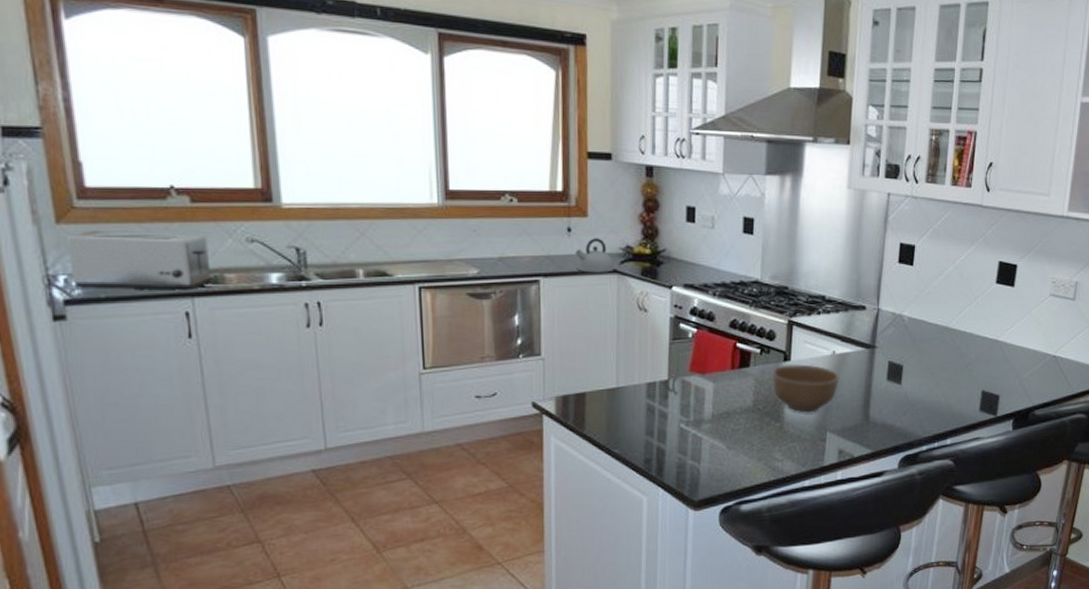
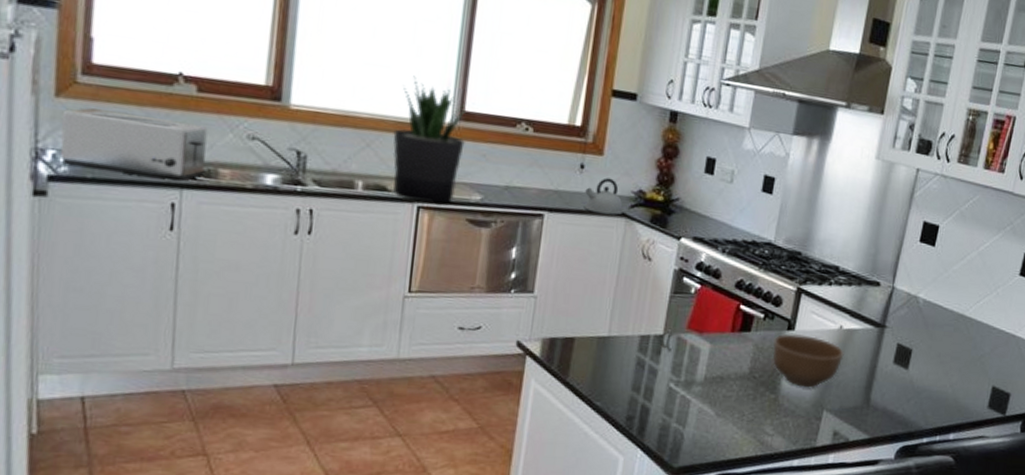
planter: none [384,161,454,283] -> present [393,75,467,204]

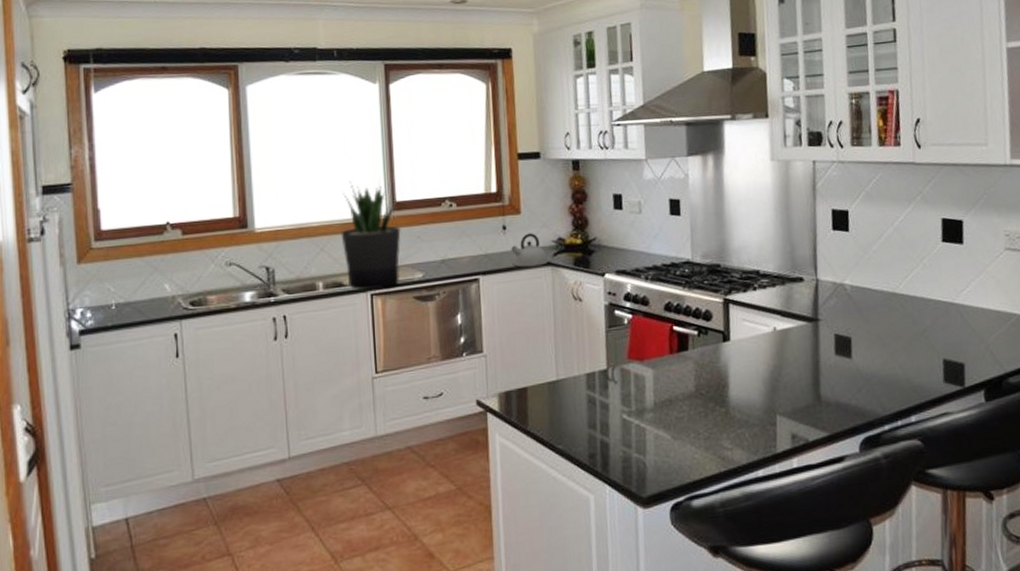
toaster: present [60,108,208,182] -> none [84,262,197,319]
bowl: present [772,334,844,388] -> none [712,343,784,396]

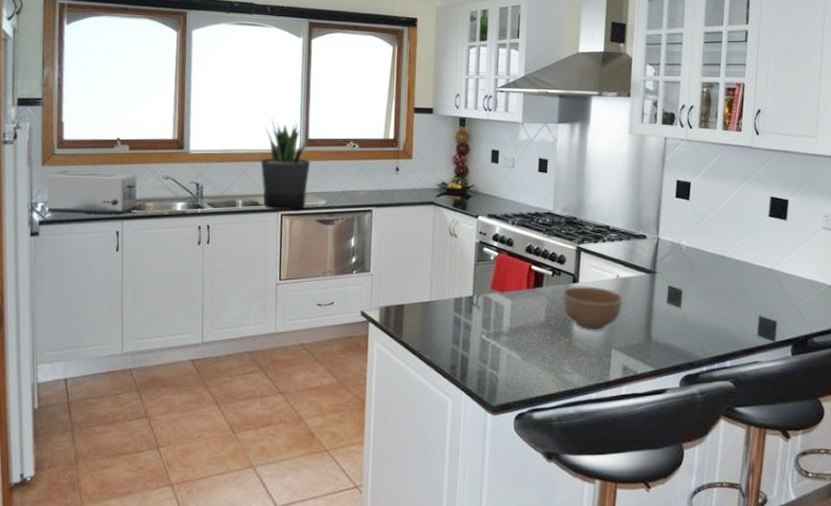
toaster: none [84,262,197,319] -> present [46,171,137,215]
kettle: present [511,233,549,268] -> none [401,176,432,204]
bowl: none [712,343,784,396] -> present [562,286,623,330]

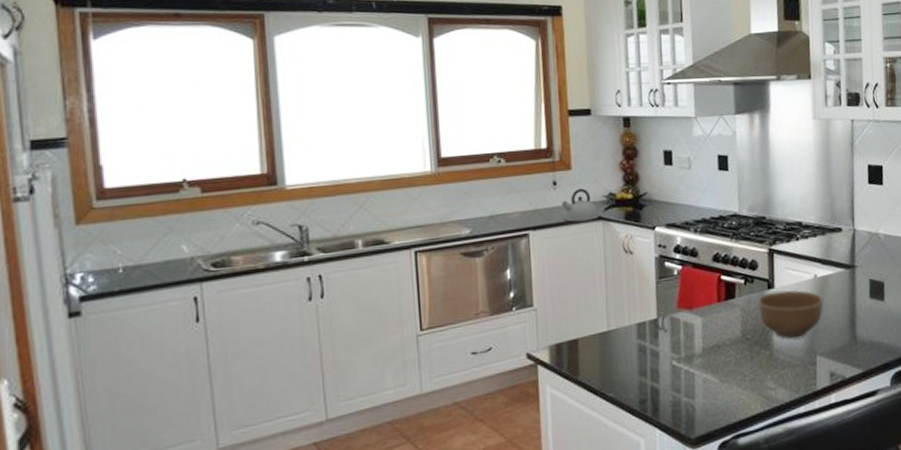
toaster: present [46,171,137,215] -> none [84,221,219,284]
planter: present [260,118,311,211] -> none [381,136,447,248]
kettle: none [401,176,432,204] -> present [562,188,600,222]

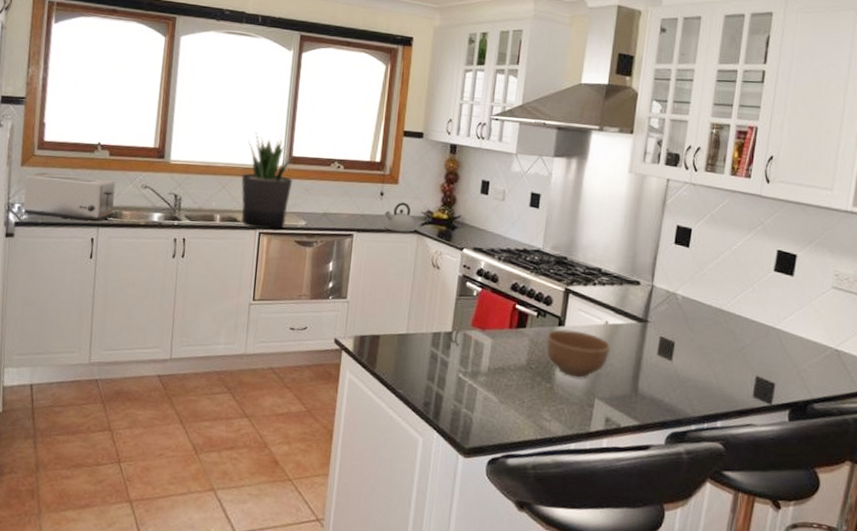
toaster: none [84,221,219,284] -> present [23,172,116,222]
planter: none [381,136,447,248] -> present [241,132,294,230]

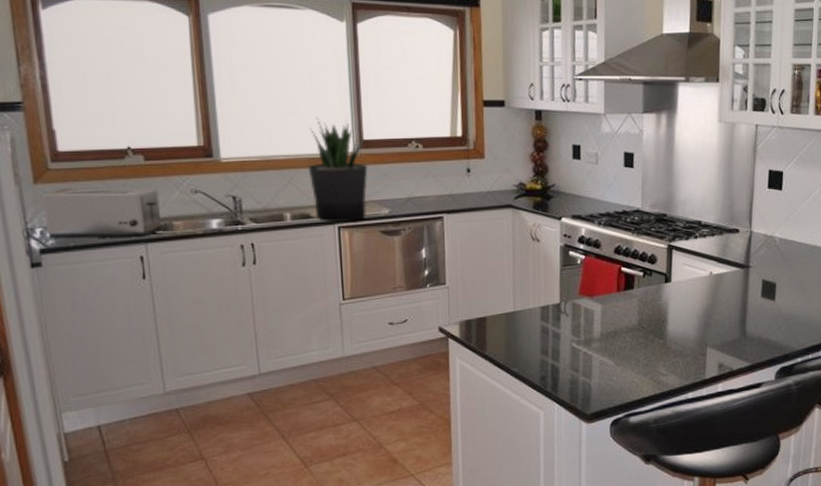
kettle: present [385,202,416,232] -> none [474,177,510,208]
bowl: present [545,329,611,378] -> none [654,284,717,330]

